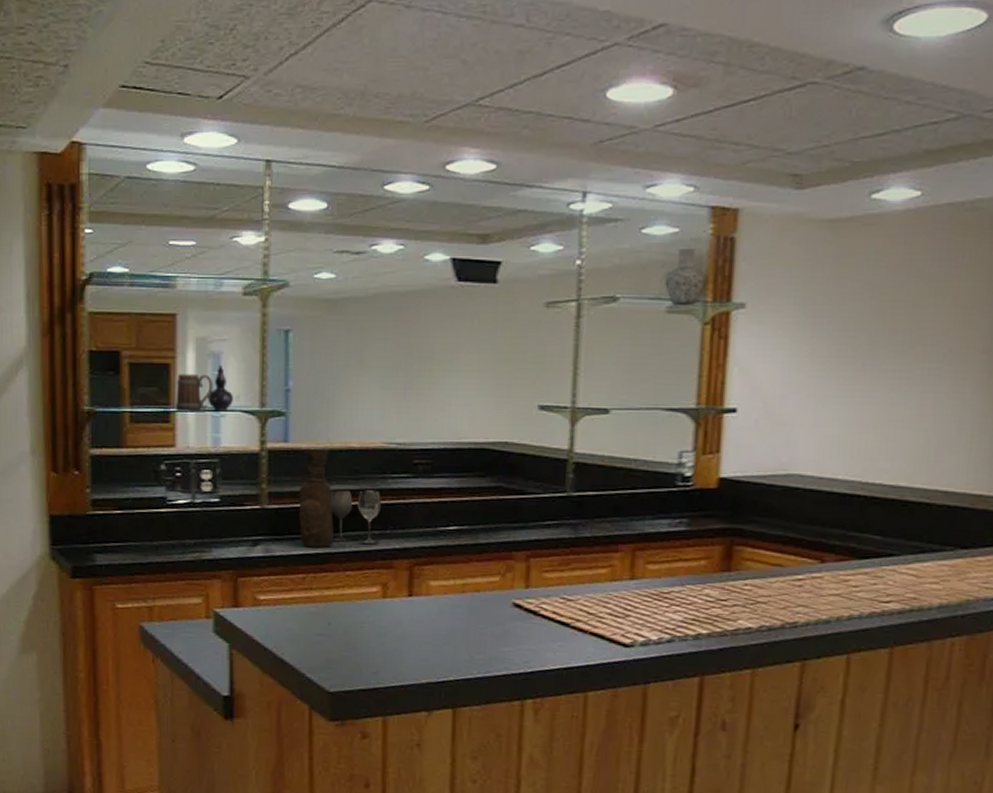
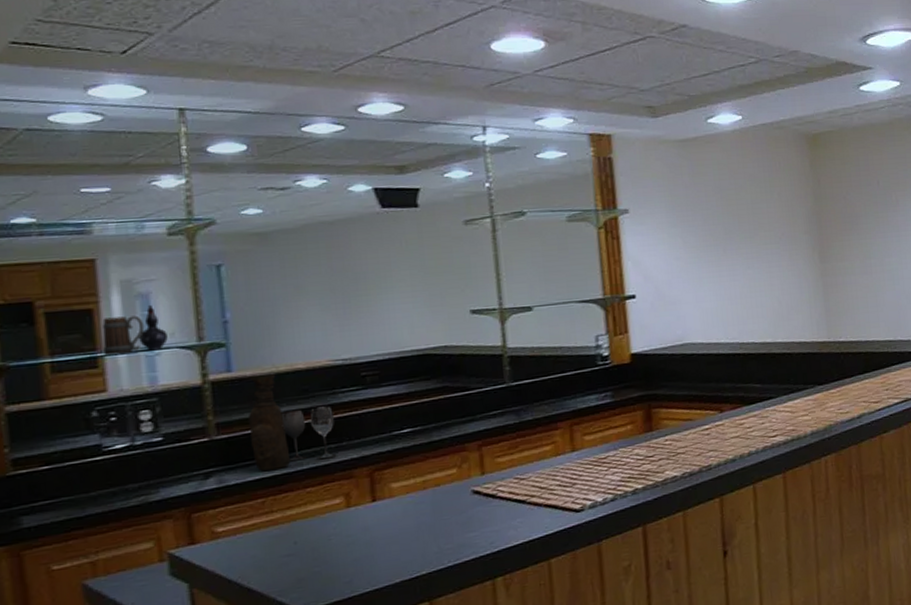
decorative bottle: present [665,246,706,305] -> none [561,166,594,215]

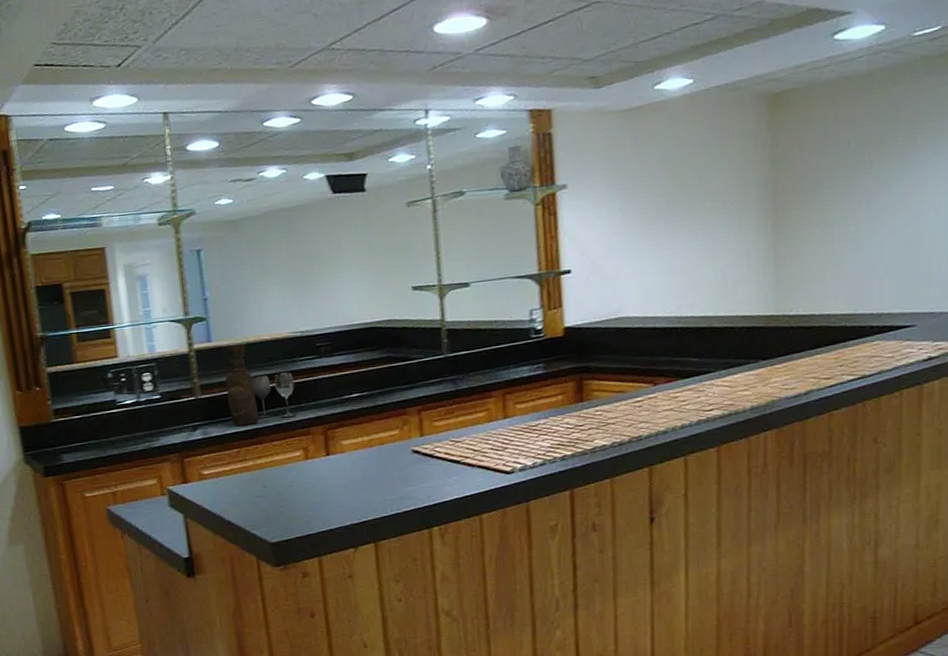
beer mug: present [102,315,145,356] -> none [112,294,144,328]
decorative bottle: present [139,304,168,351] -> none [140,285,162,324]
decorative bottle: none [561,166,594,215] -> present [500,143,533,193]

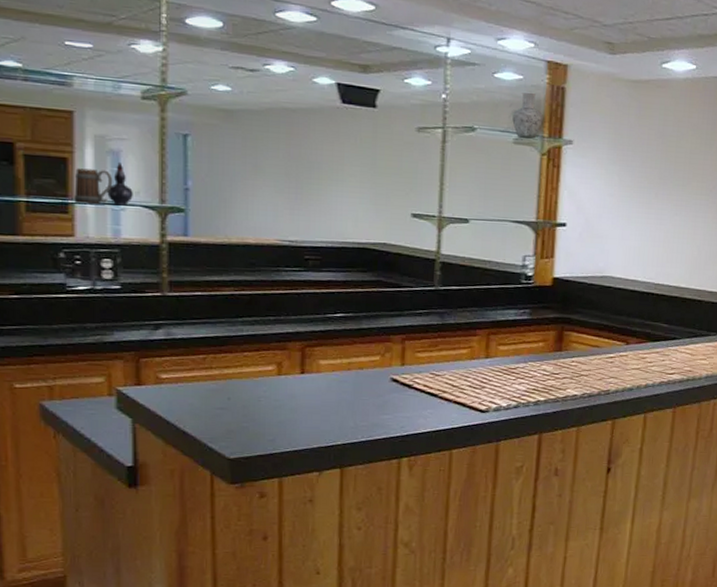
beer mug: none [112,294,144,328] -> present [74,168,113,205]
decorative bottle: none [140,285,162,324] -> present [107,161,133,206]
decorative bottle: present [225,344,260,427] -> none [198,243,233,332]
wineglass: present [251,372,297,419] -> none [228,279,276,329]

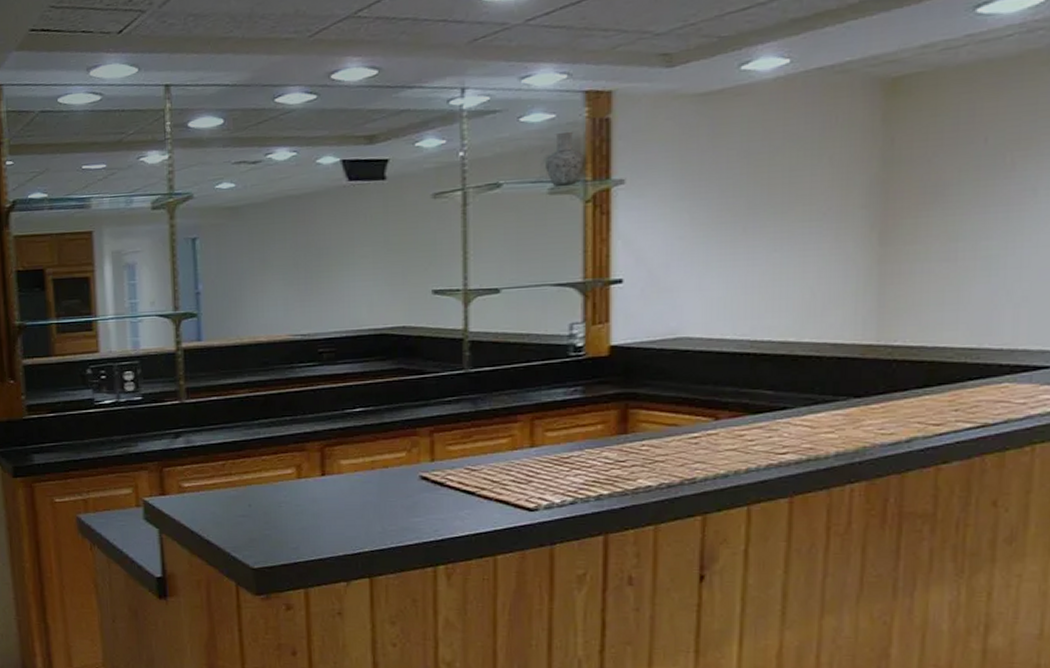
beer mug: present [74,168,113,205] -> none [97,284,130,321]
decorative bottle: present [107,161,133,206] -> none [126,274,149,318]

